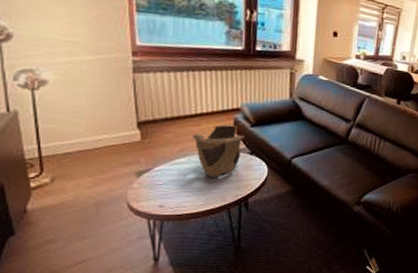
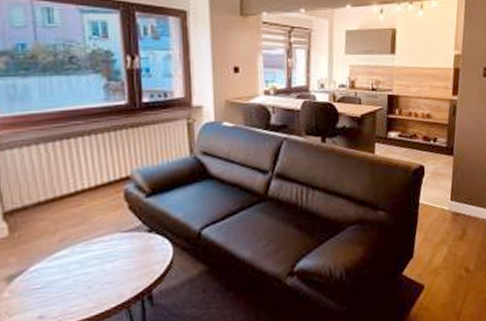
decorative bowl: present [193,124,244,177] -> none [74,198,139,269]

